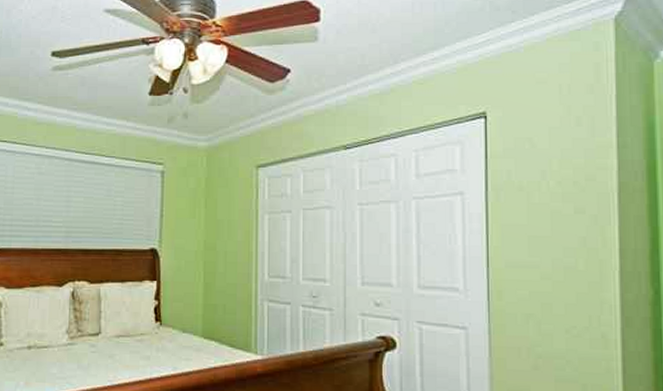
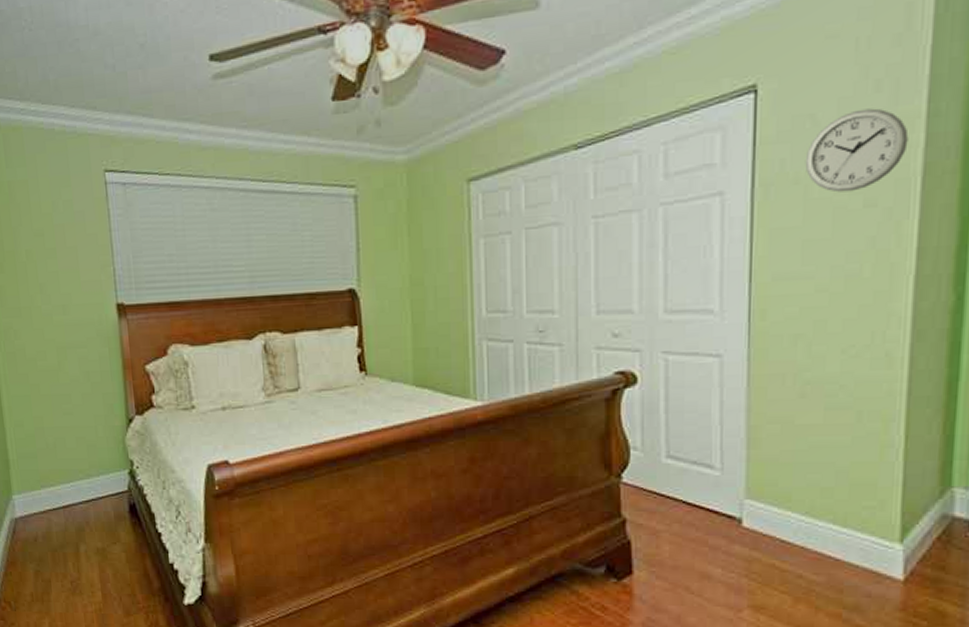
wall clock: none [526,137,605,200] -> present [805,108,909,193]

